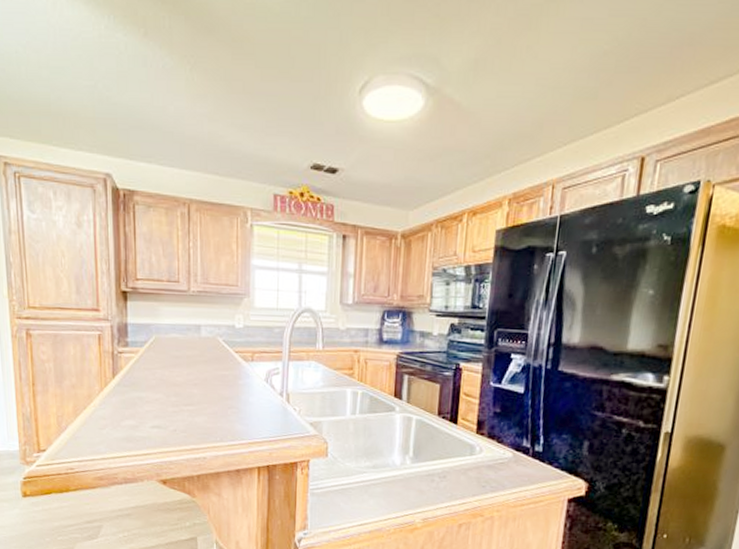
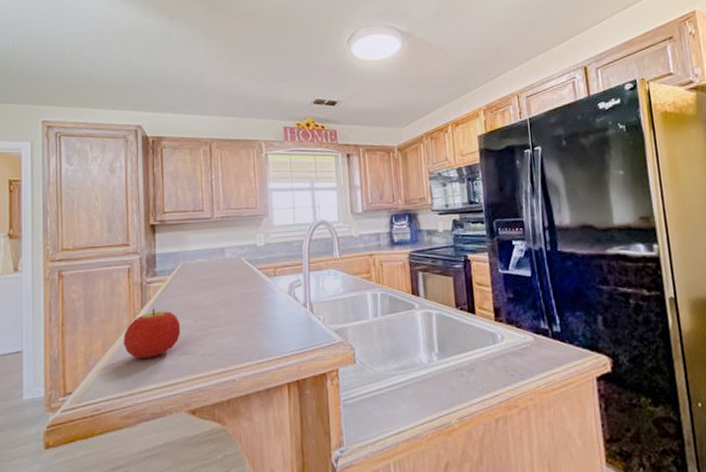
fruit: none [95,379,153,427] -> present [123,308,181,359]

